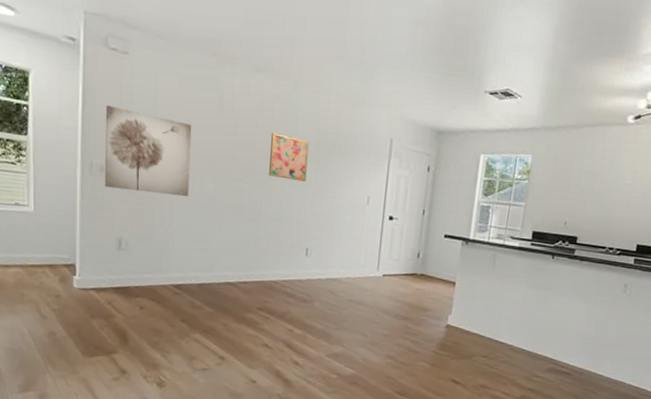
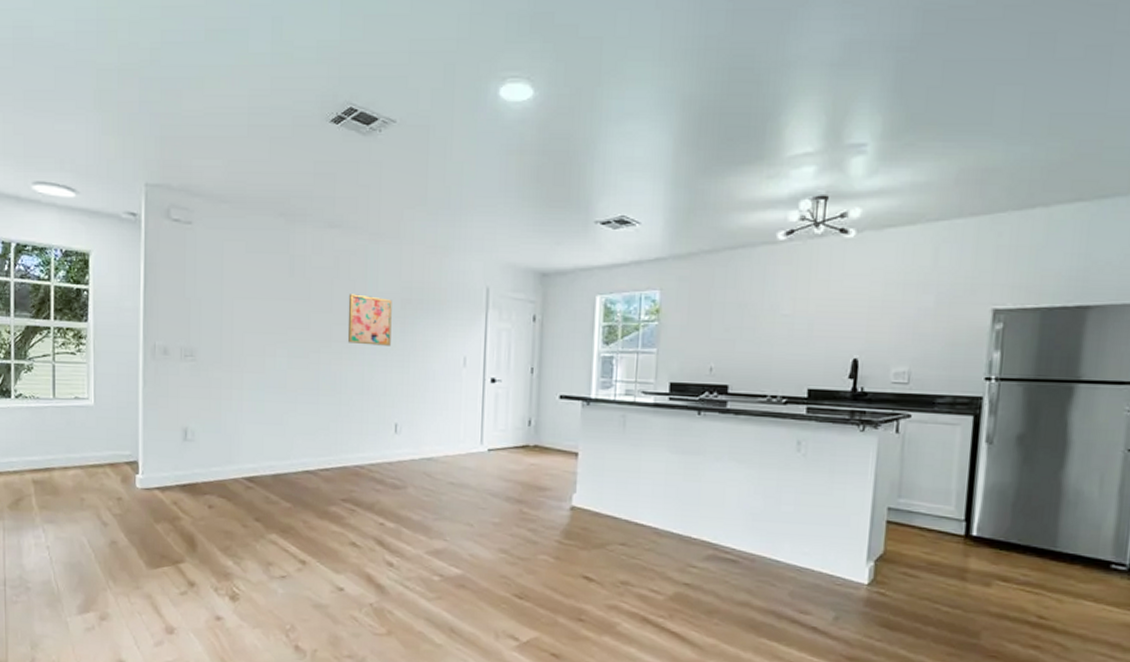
wall art: present [105,106,192,197] -> none [168,281,261,375]

